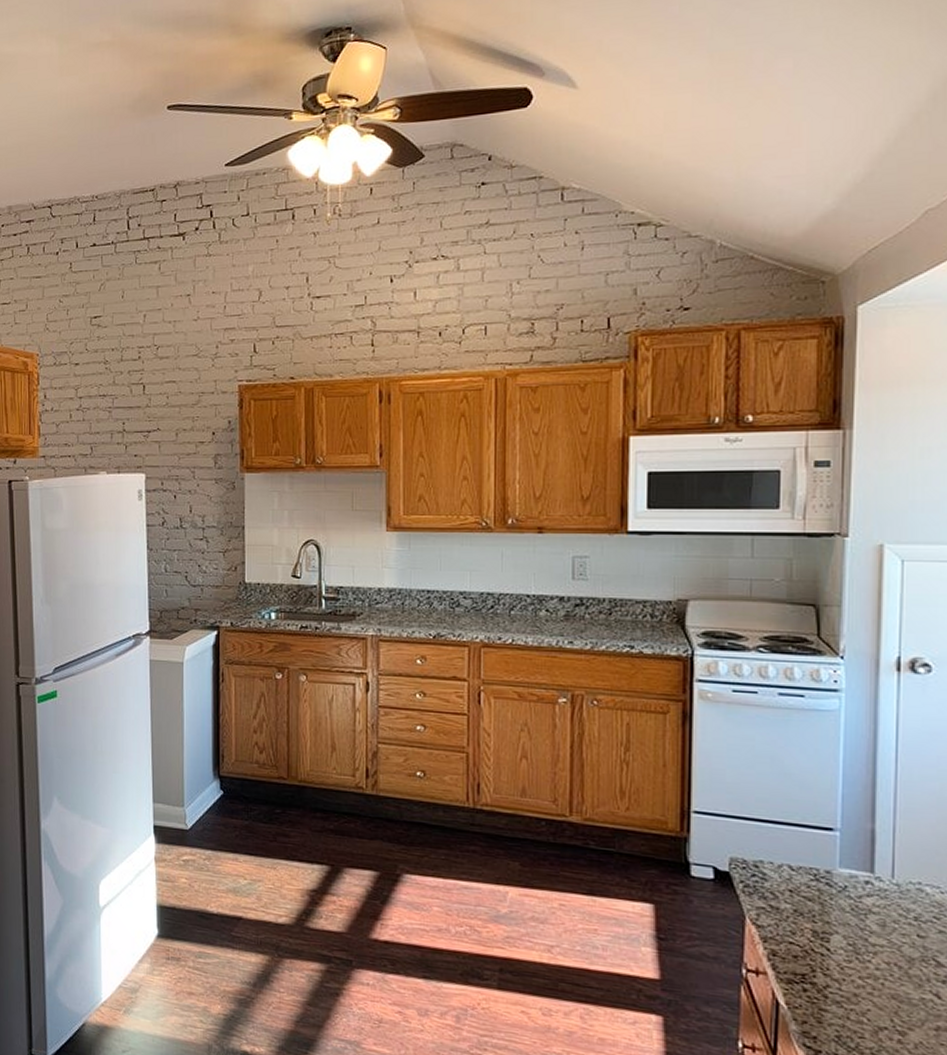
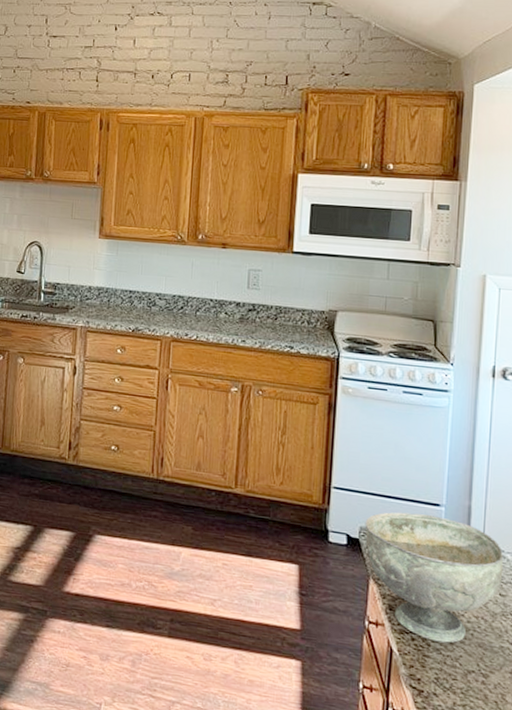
decorative bowl: none [736,839,921,994] -> present [365,512,504,643]

